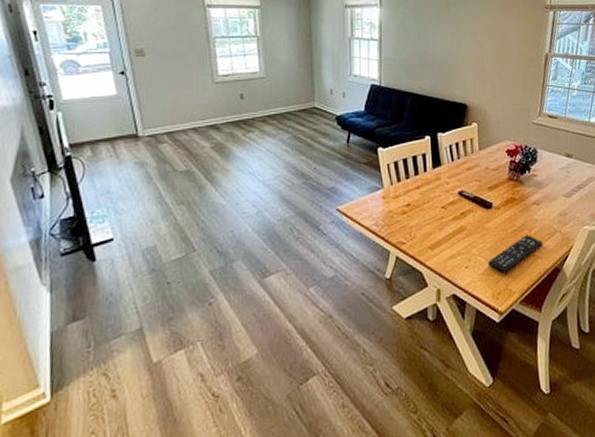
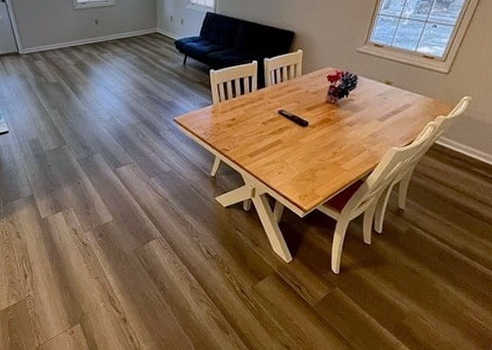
remote control: present [488,234,543,274] -> none [299,151,350,181]

